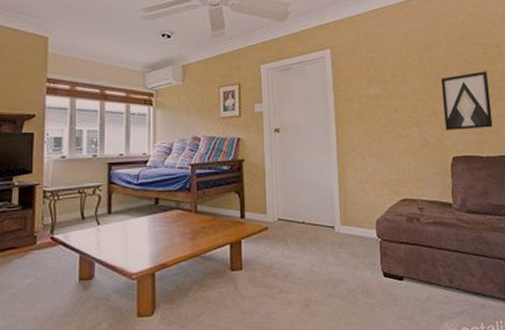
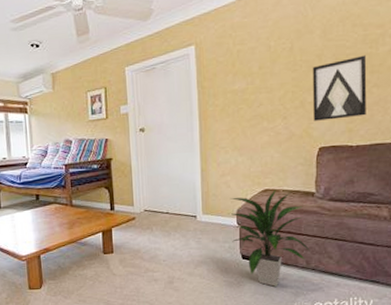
indoor plant: none [367,199,452,309] -> present [227,189,310,287]

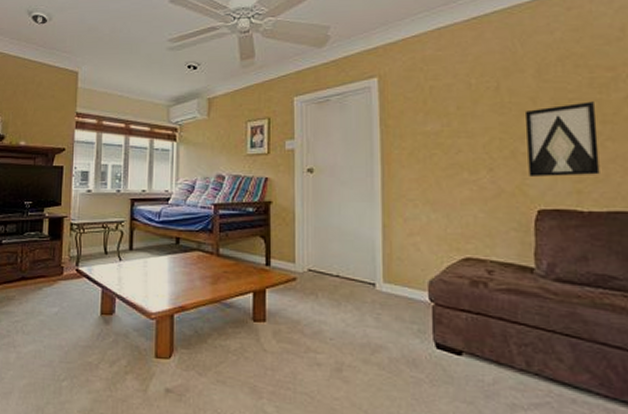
indoor plant: present [227,189,310,287] -> none [416,259,531,393]

